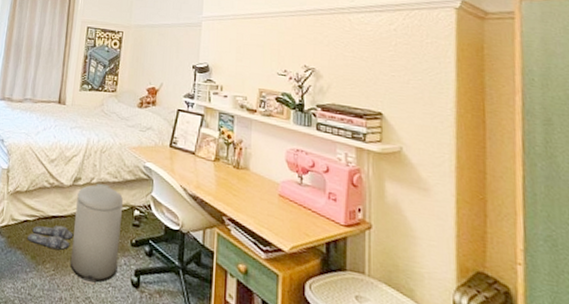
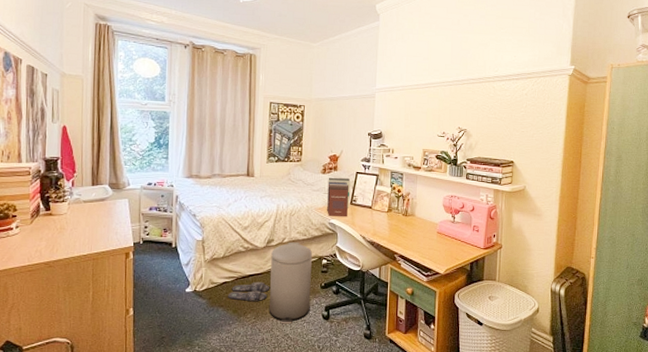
books: none [142,112,171,162] -> present [327,177,351,217]

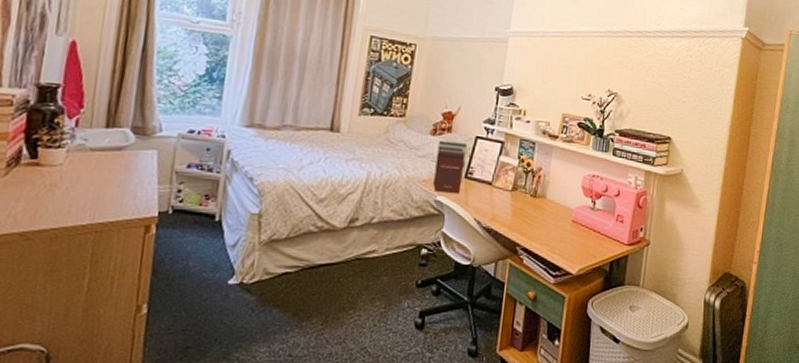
slippers: present [228,281,270,302] -> none [287,274,348,302]
pedal bin: present [268,243,313,324] -> none [342,223,410,334]

